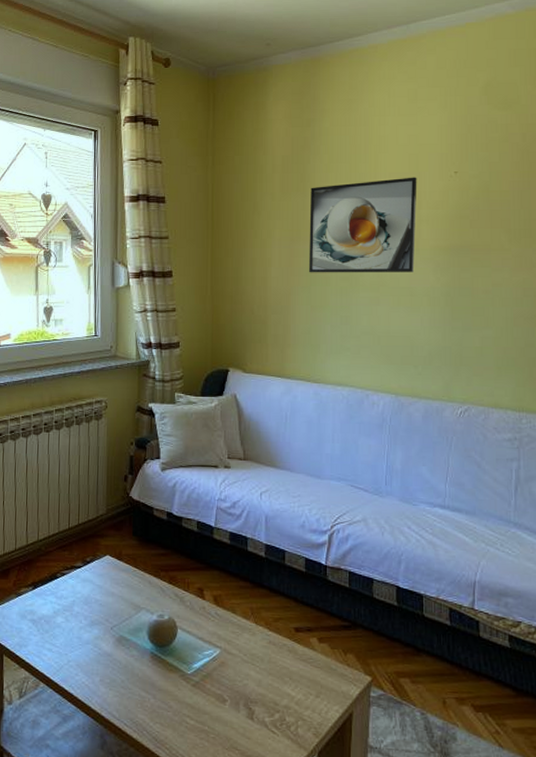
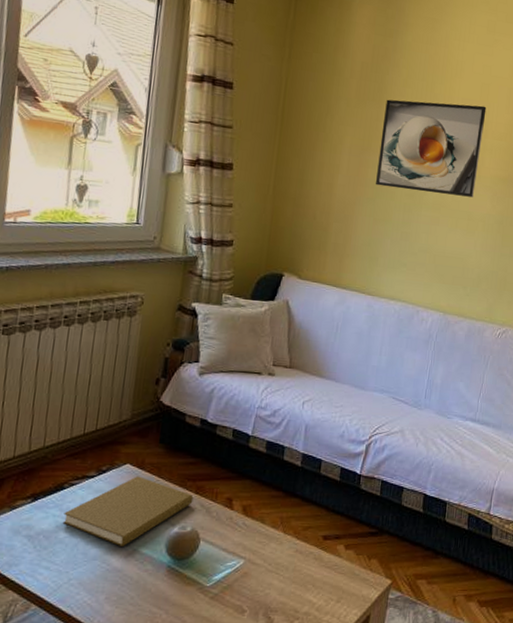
book: none [59,566,168,632] -> present [62,476,194,546]

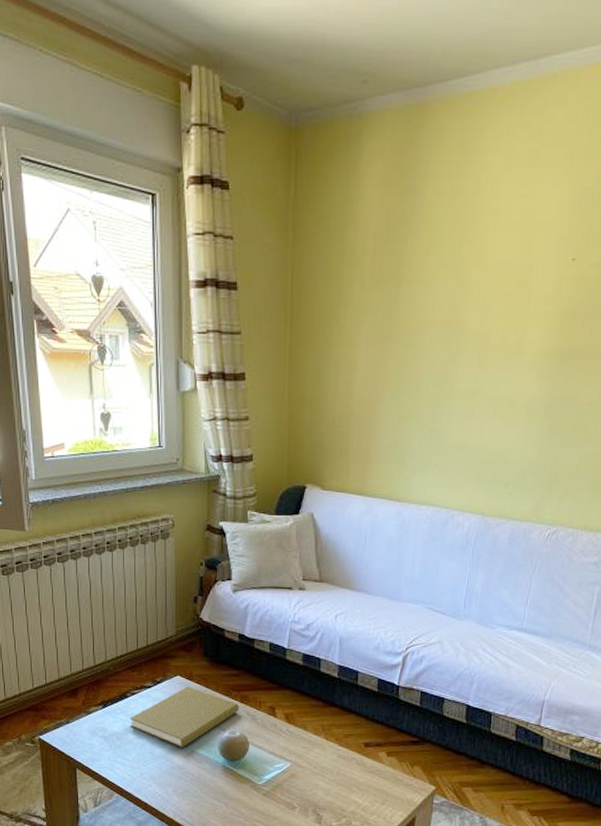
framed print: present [376,99,487,198] -> none [399,264,529,380]

